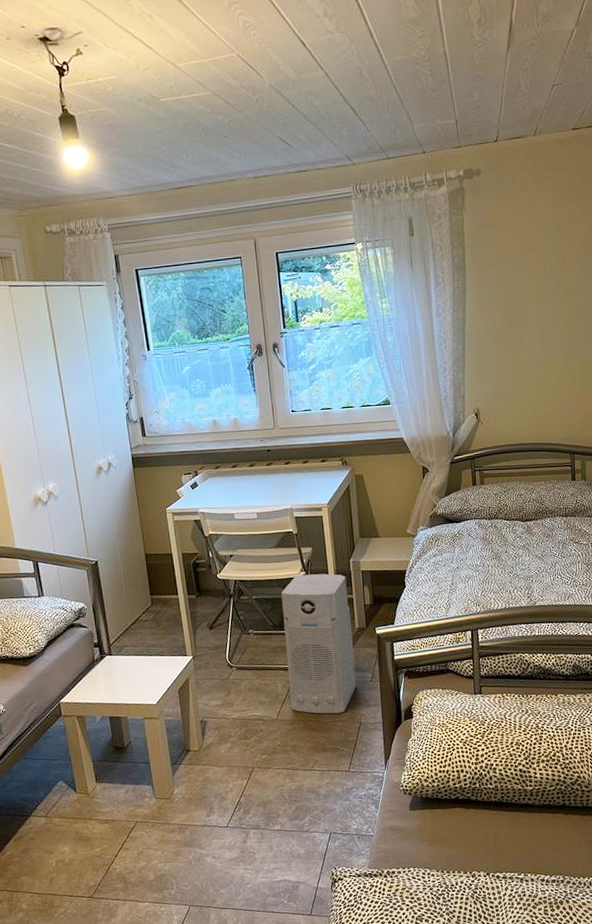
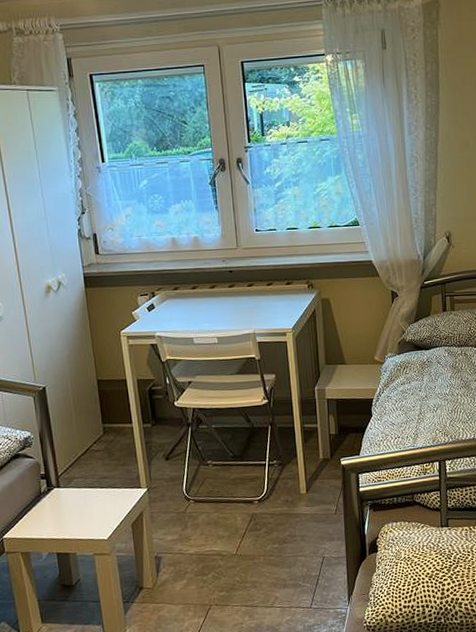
air purifier: present [281,573,356,714] -> none [242,402,319,549]

